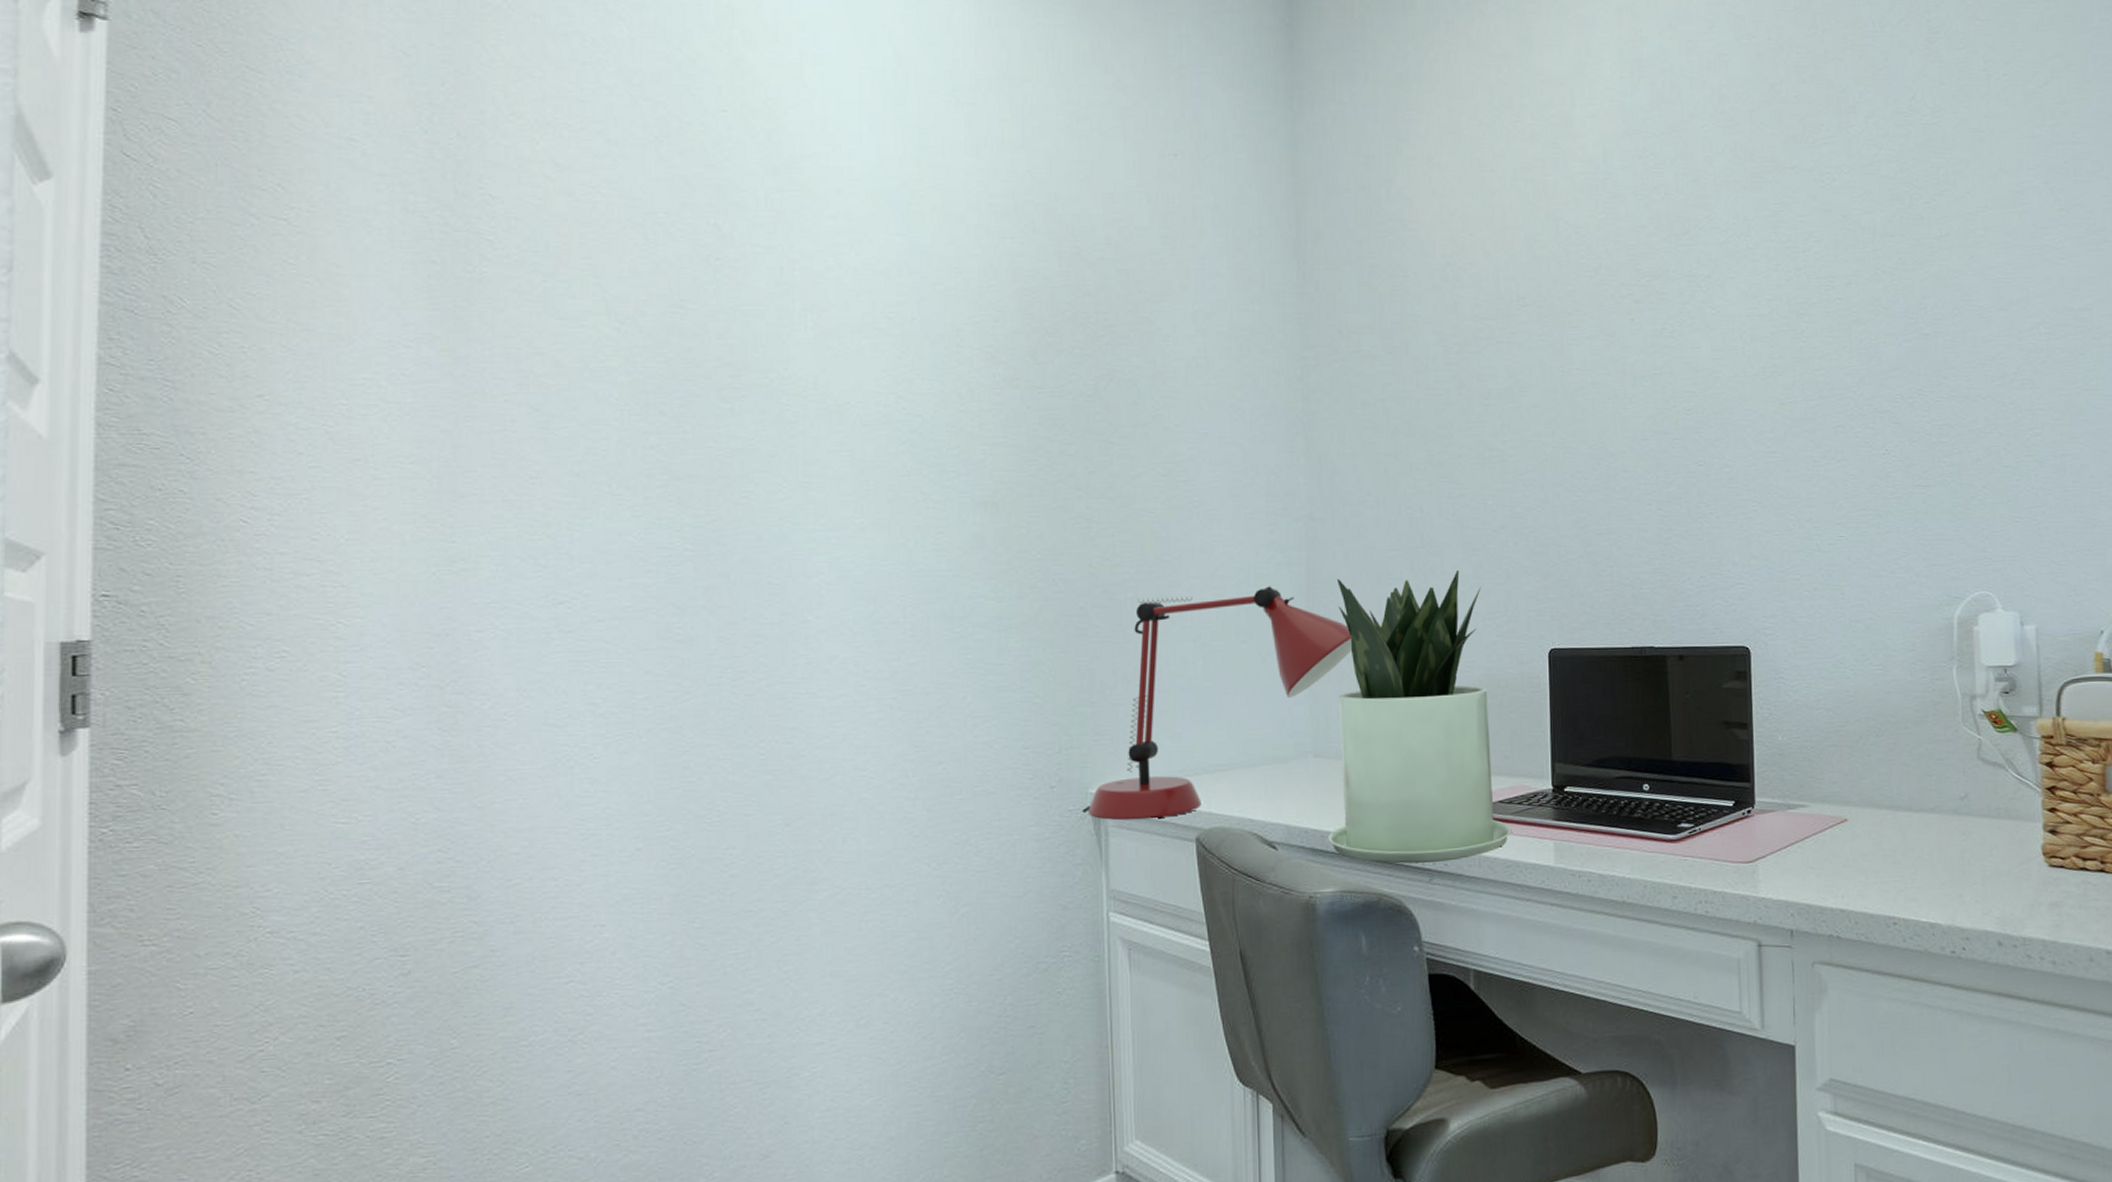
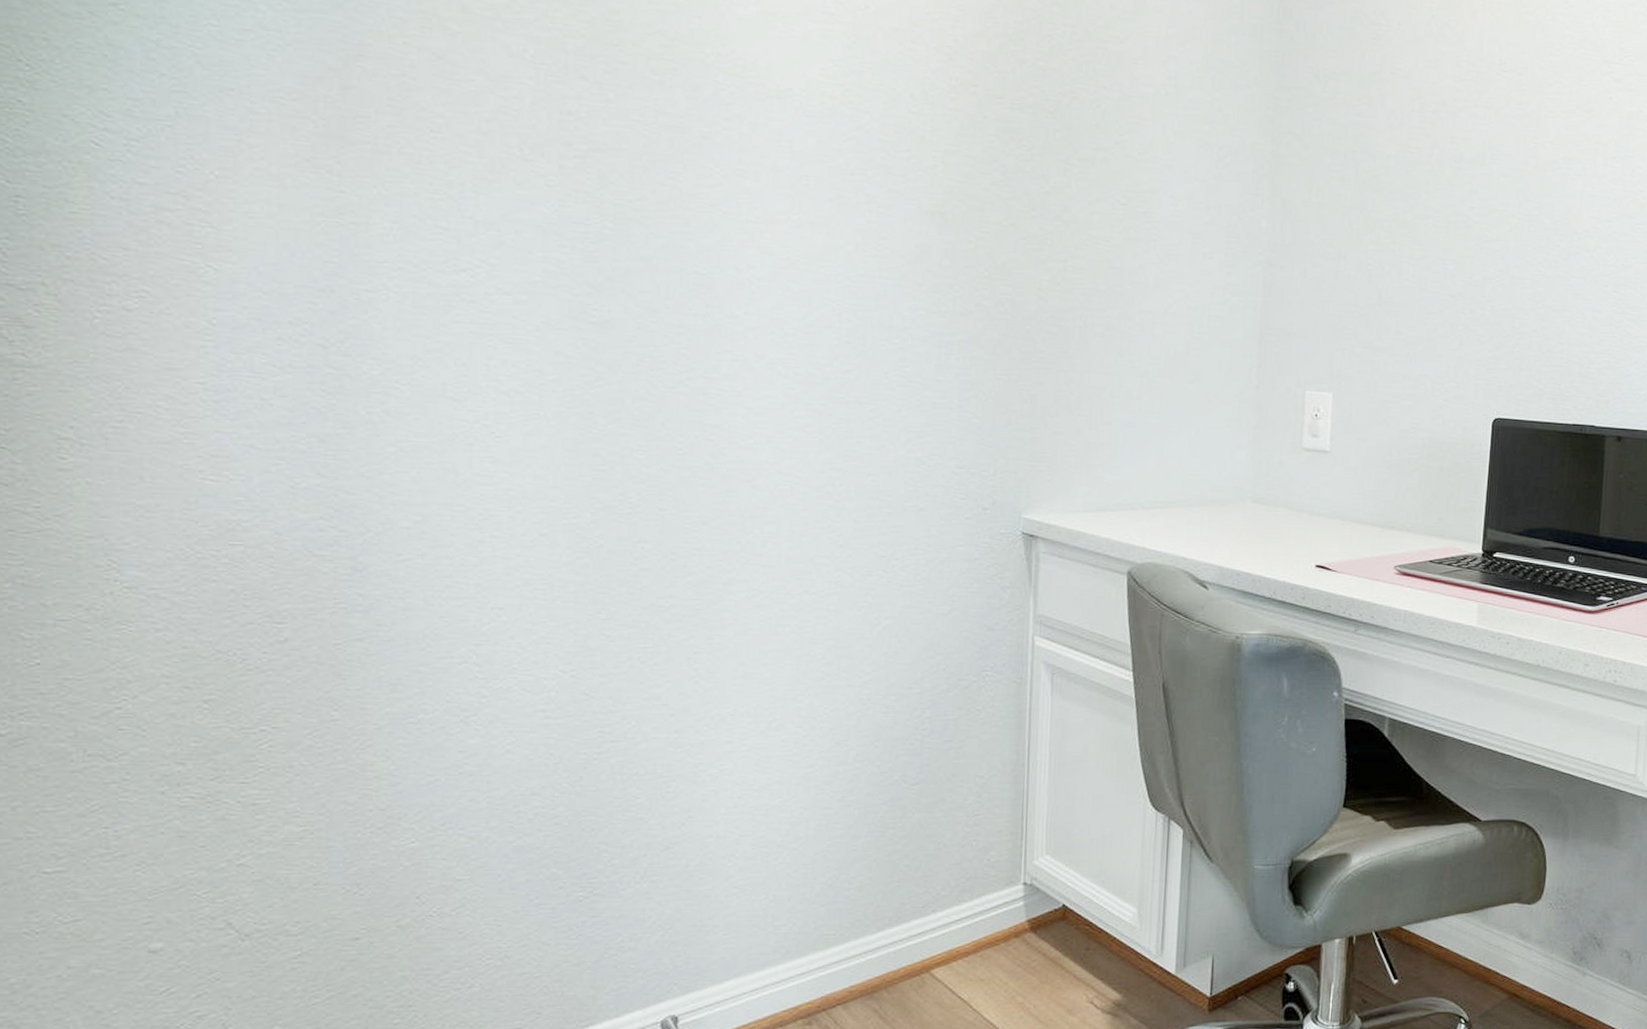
desk lamp: present [1081,586,1352,821] -> none [1013,327,1300,549]
planter: present [1328,571,1512,864] -> none [1259,328,1439,614]

